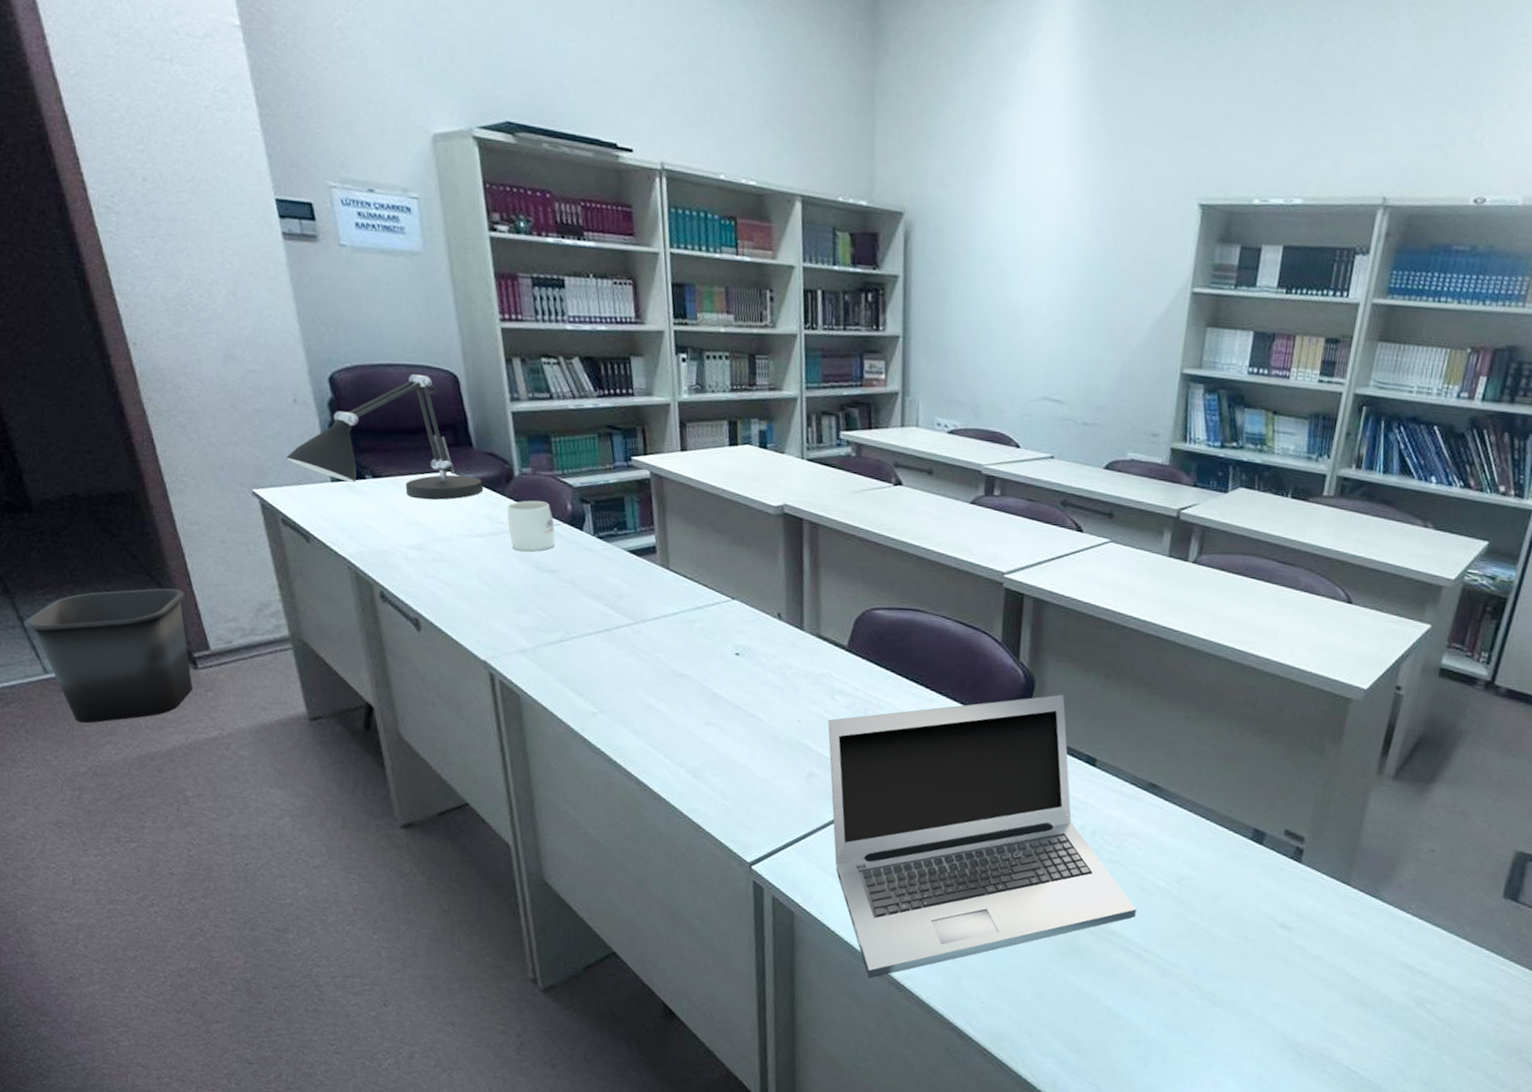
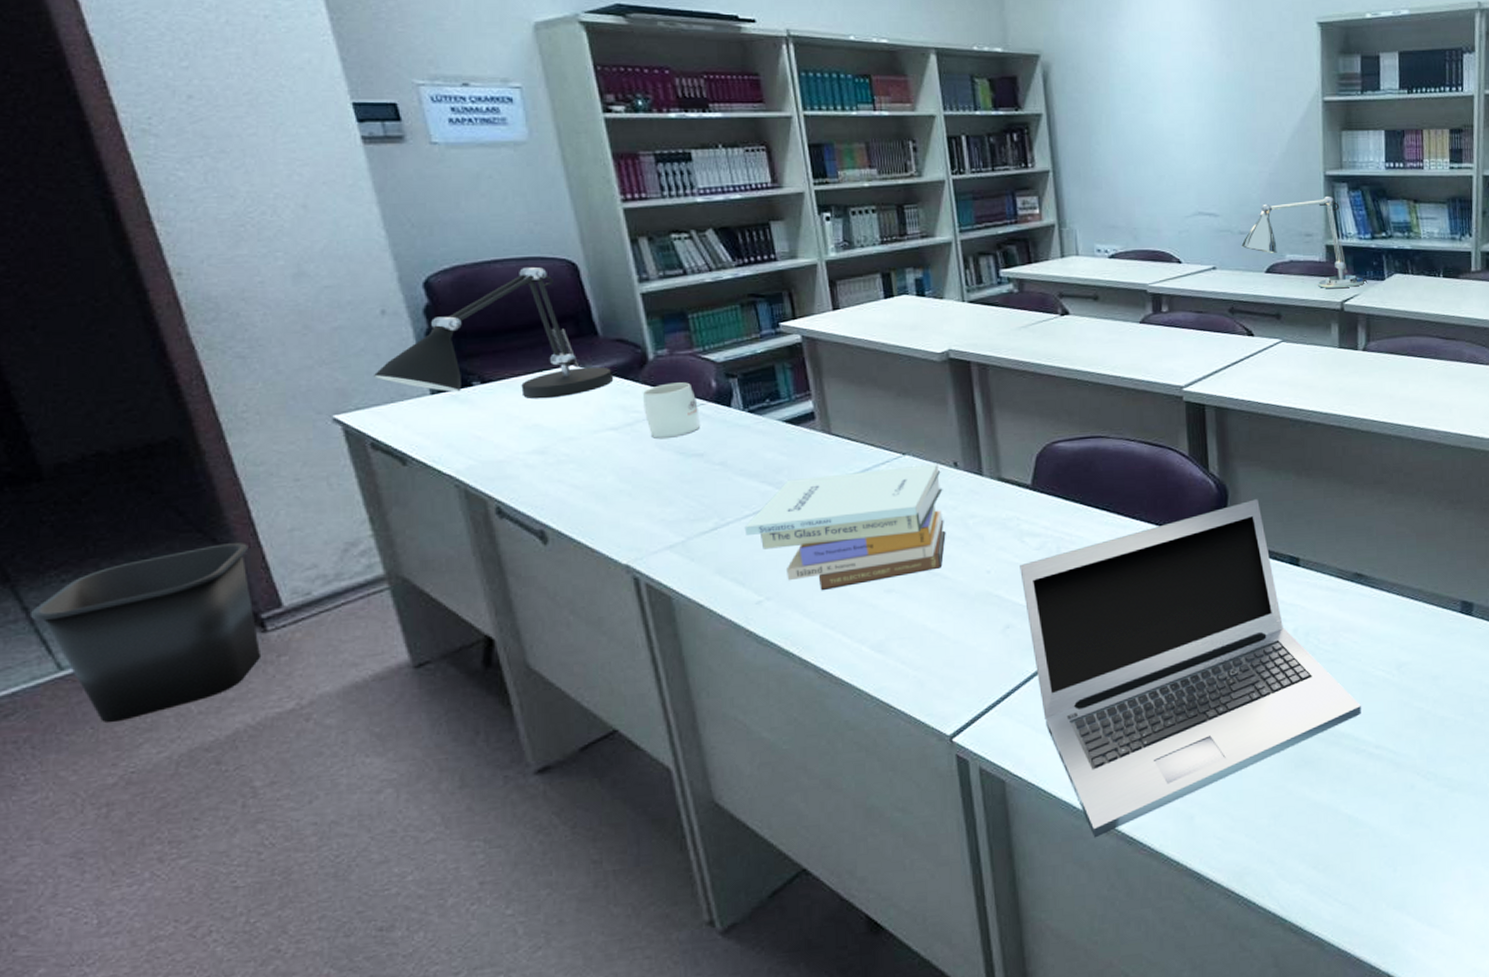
books: none [586,606,766,714] -> present [744,464,946,591]
desk lamp: none [1083,396,1210,496] -> present [1241,197,1368,289]

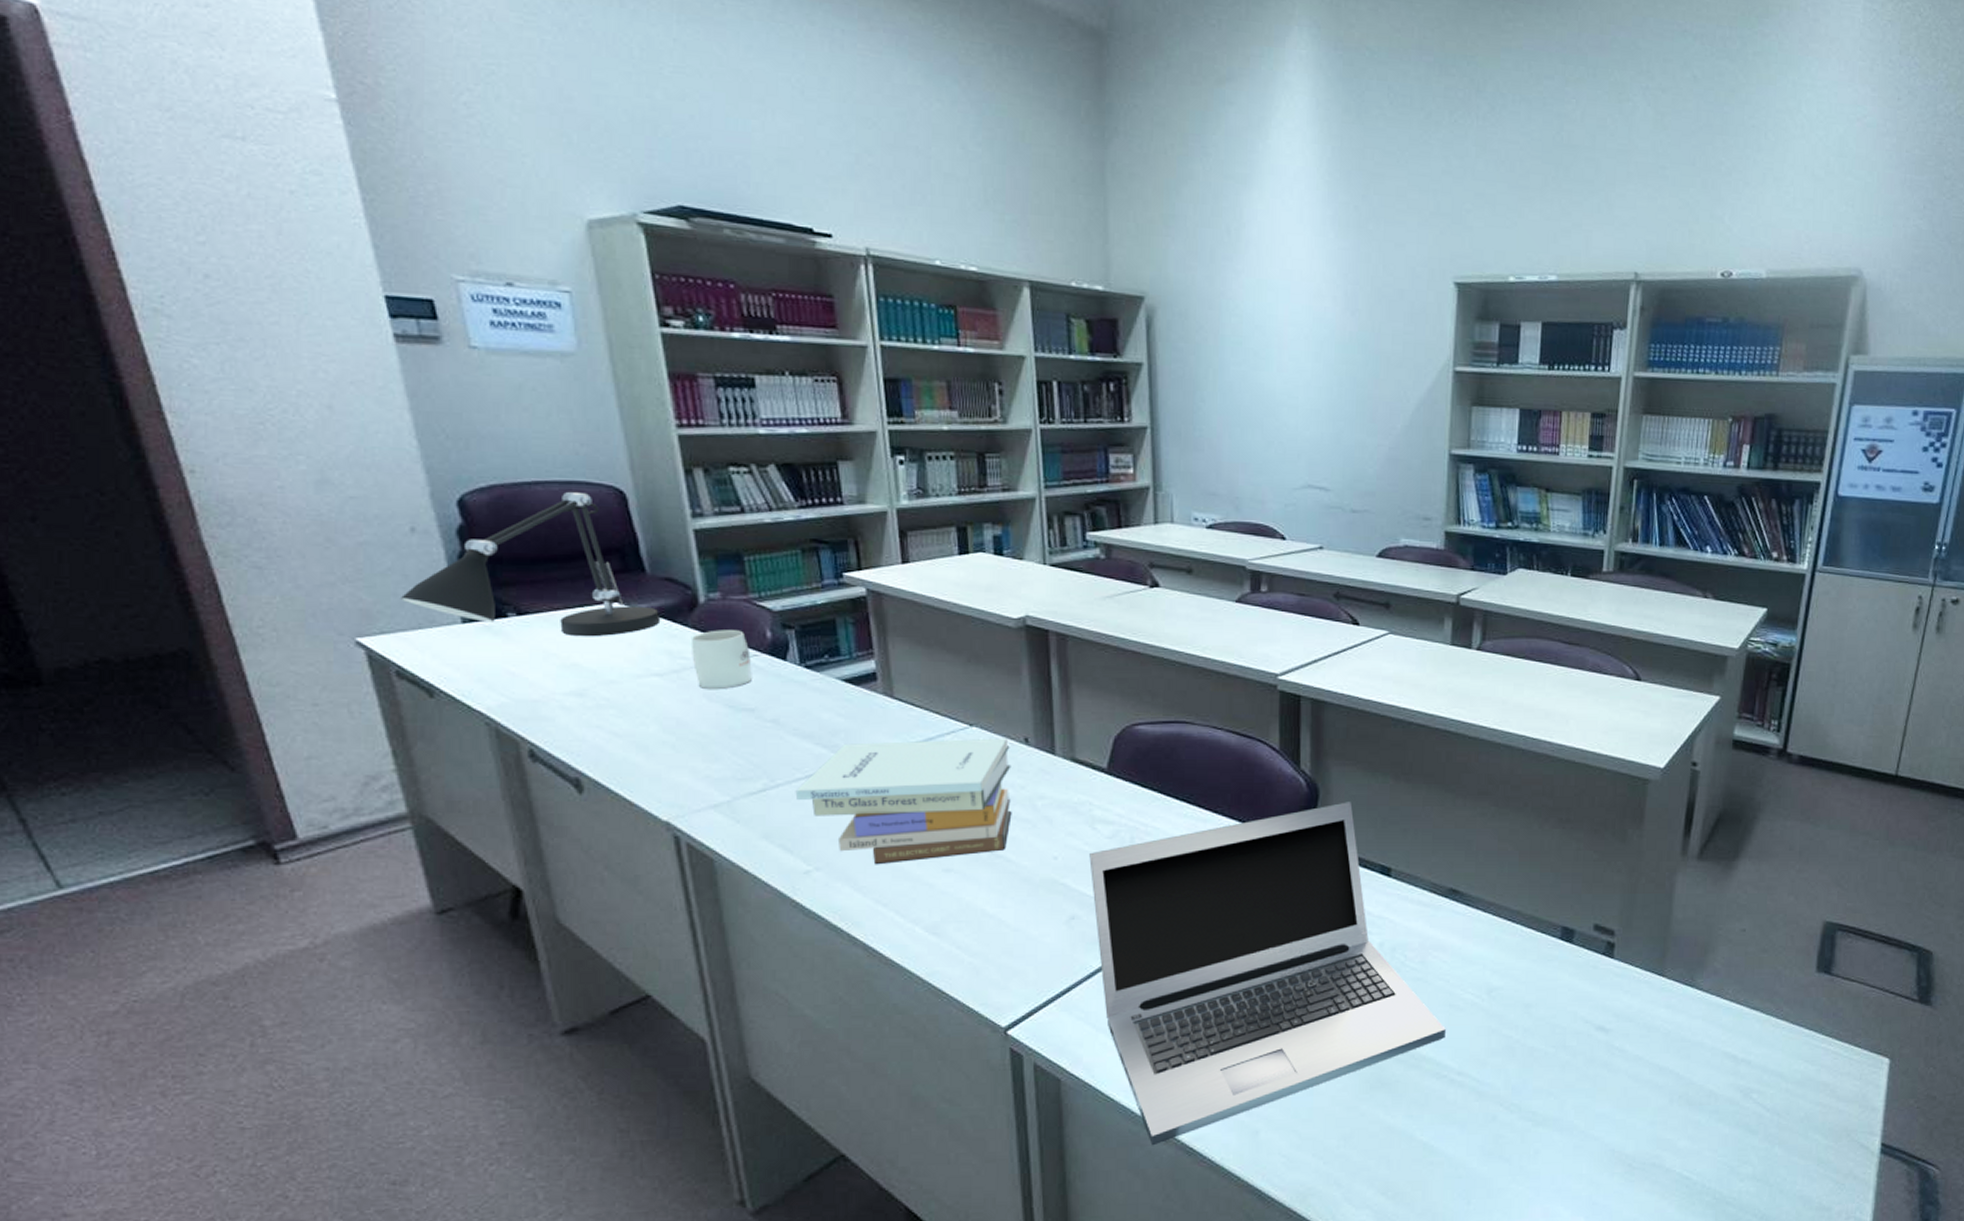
waste bin: present [29,543,260,722] -> none [27,767,272,947]
desk lamp: present [1241,197,1368,289] -> none [1352,478,1488,580]

